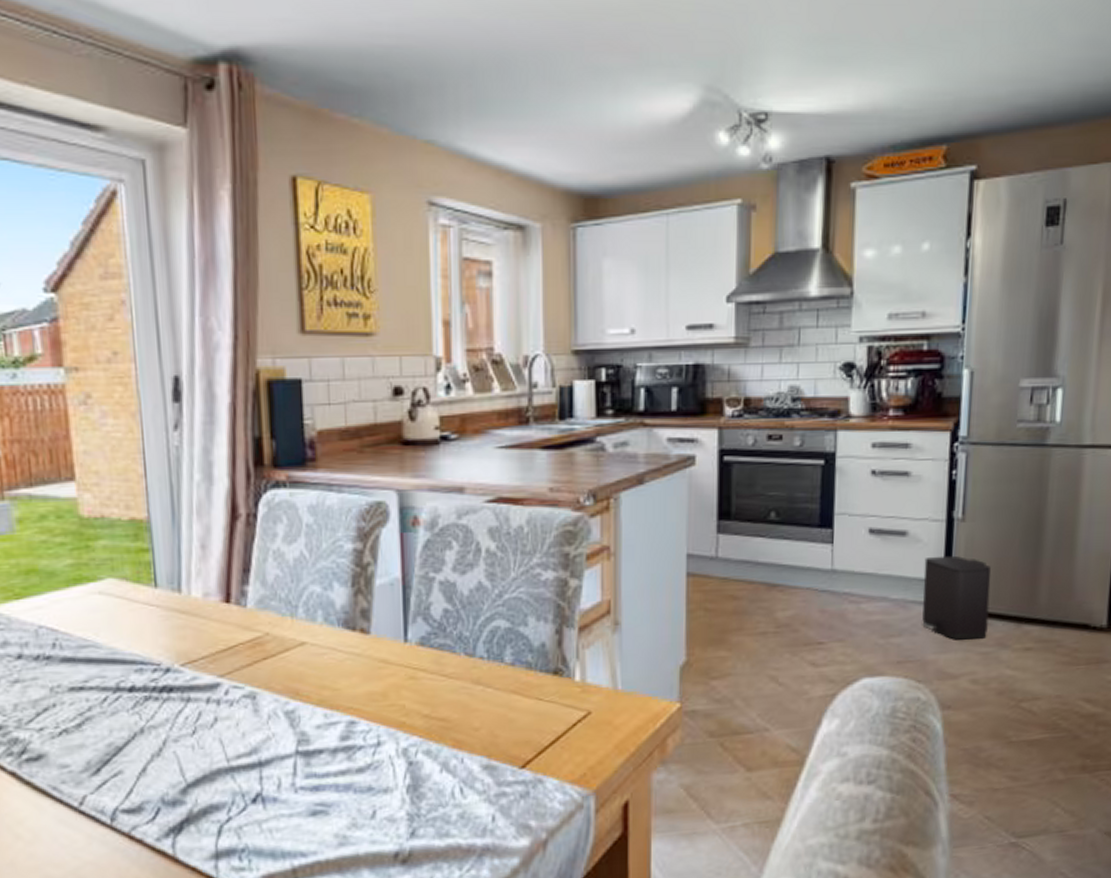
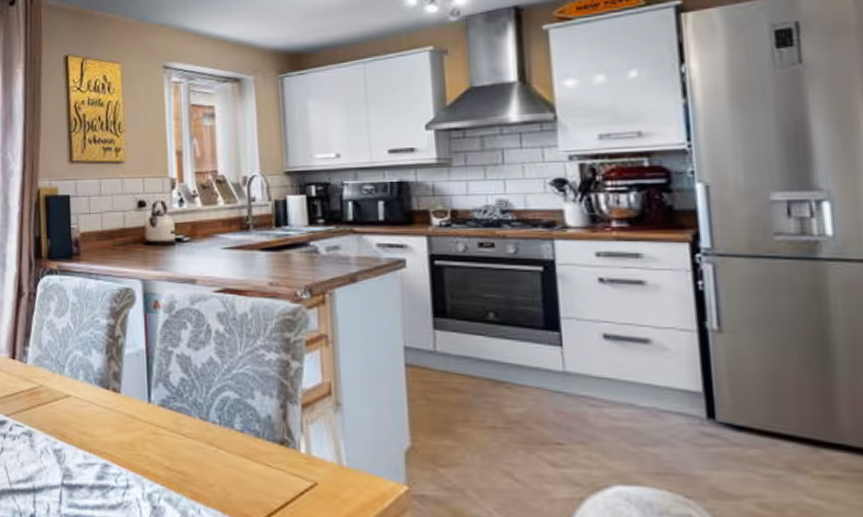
pedal bin: present [922,555,991,640] -> none [676,366,773,459]

